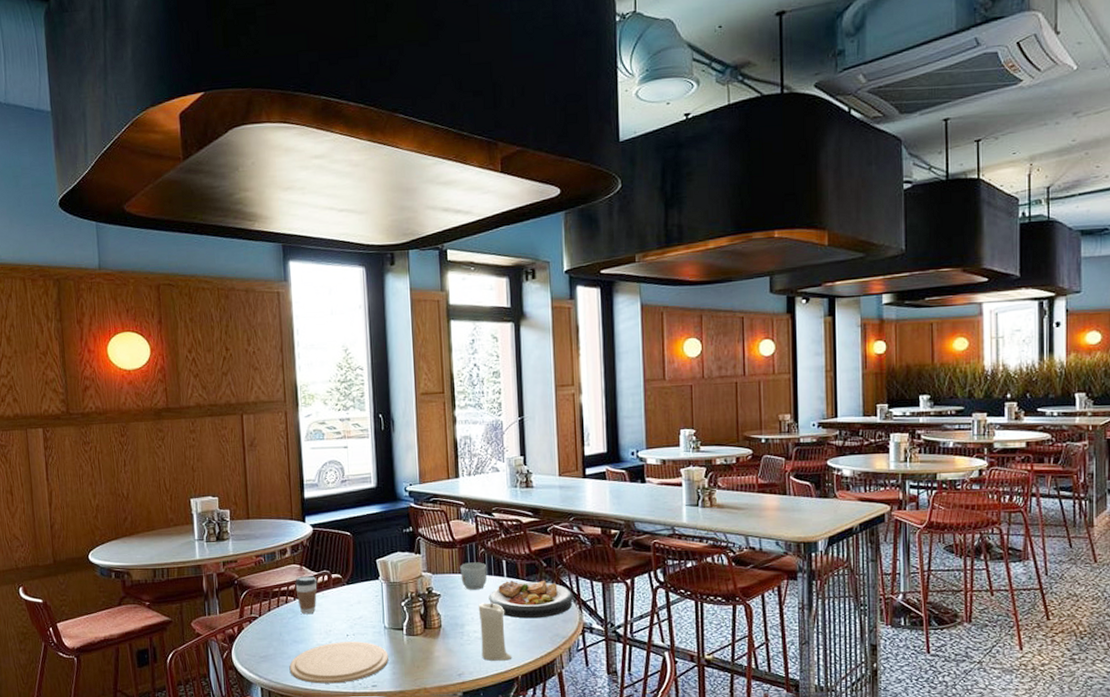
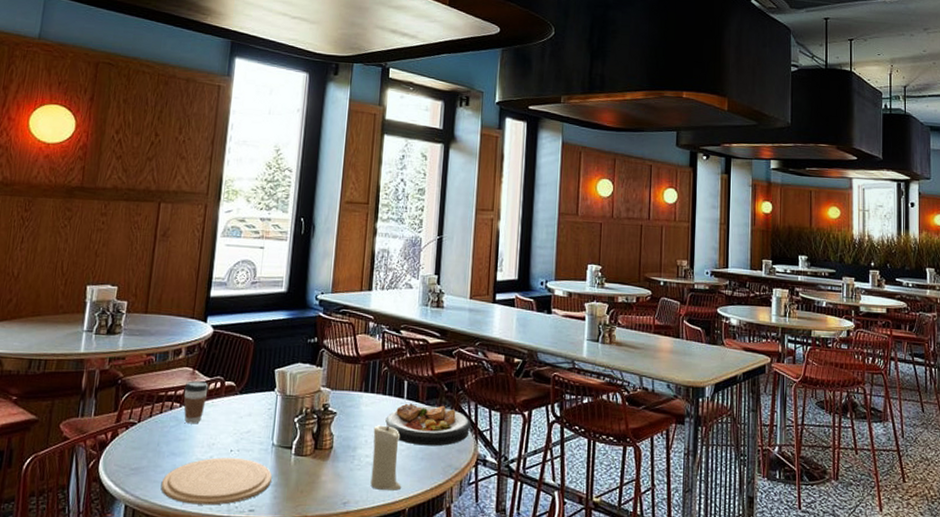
mug: present [460,562,487,590] -> none [359,380,388,411]

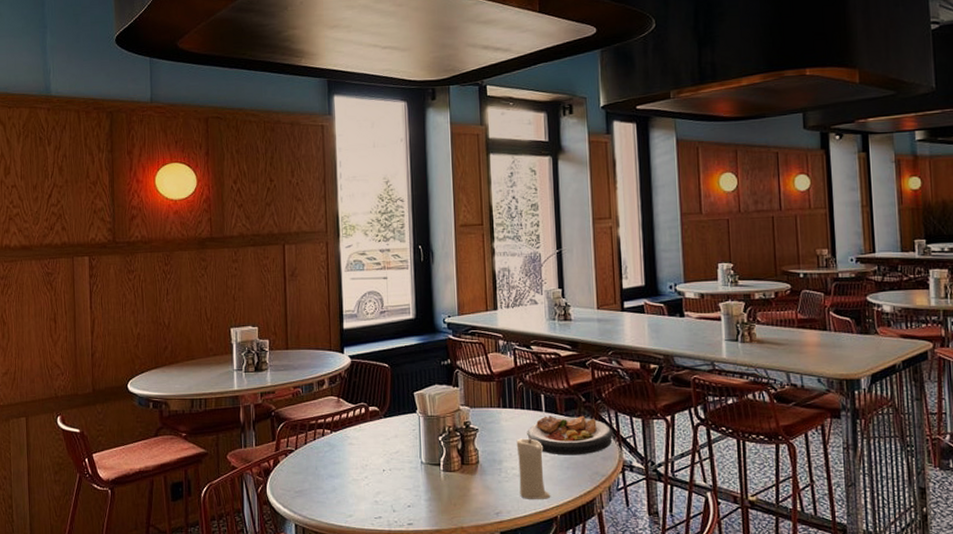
plate: present [161,457,272,506] -> none [324,477,425,521]
coffee cup: present [183,381,209,424] -> none [332,408,354,448]

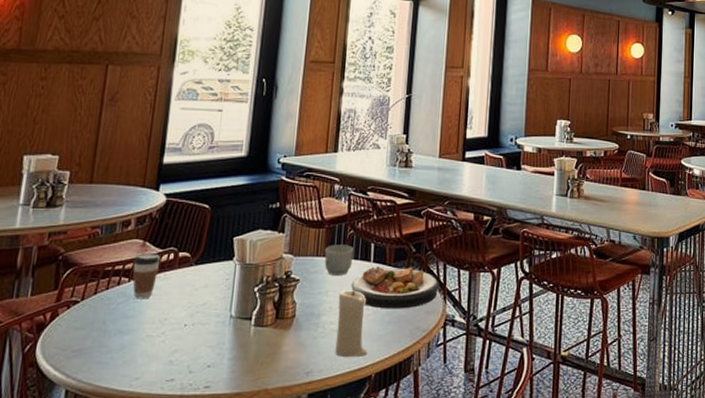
coffee cup: none [332,408,354,448] -> present [132,253,161,299]
mug: none [498,396,525,425] -> present [324,245,354,275]

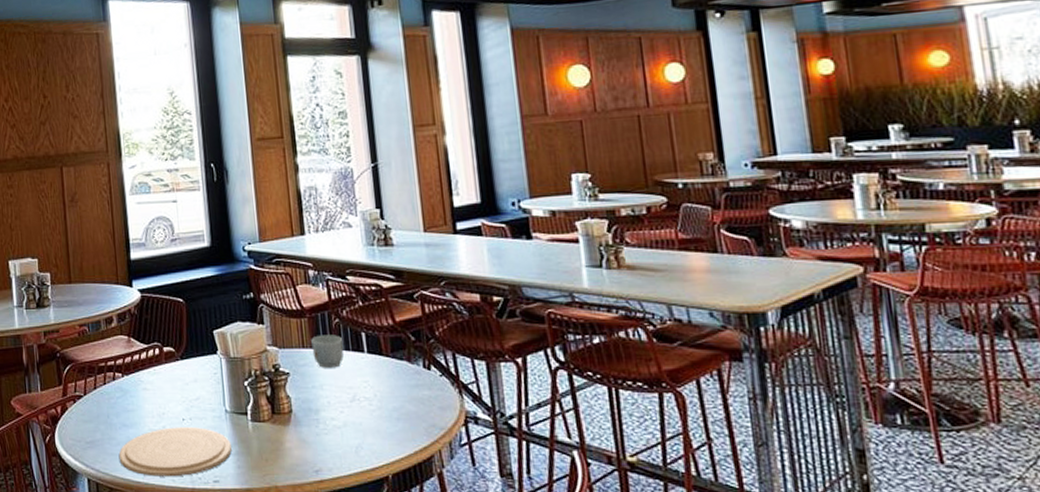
plate: none [106,333,230,385] -> present [118,427,232,477]
coffee cup: present [132,253,161,299] -> none [123,349,148,394]
candle: present [335,289,368,357] -> none [335,382,380,456]
plate: present [351,266,440,309] -> none [347,357,452,404]

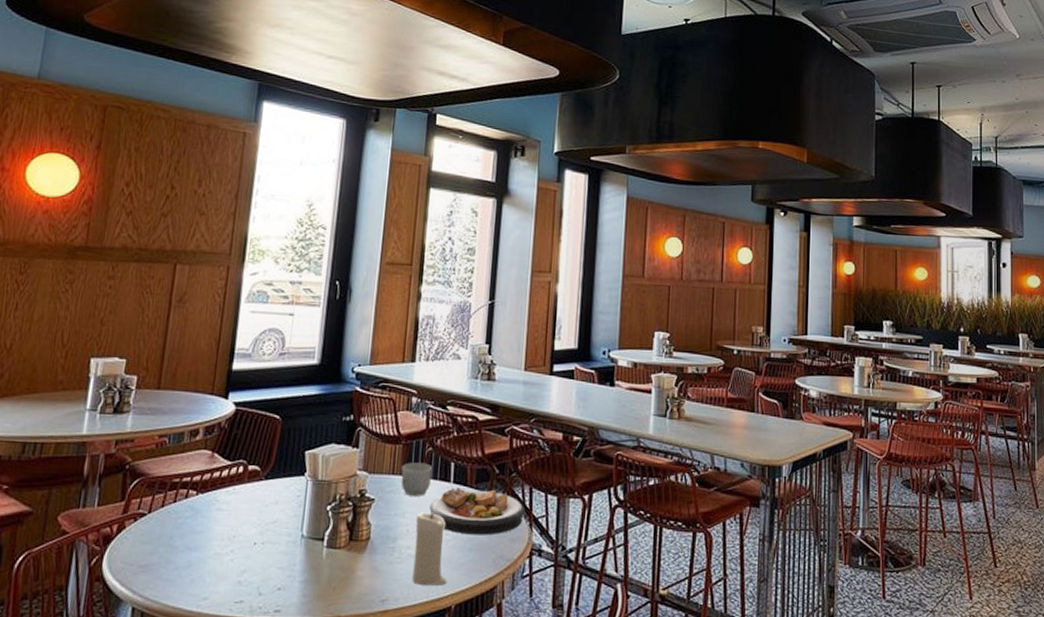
plate: present [118,427,232,477] -> none [173,551,301,606]
candle: none [335,382,380,456] -> present [412,511,447,586]
plate: none [347,357,452,404] -> present [429,488,526,536]

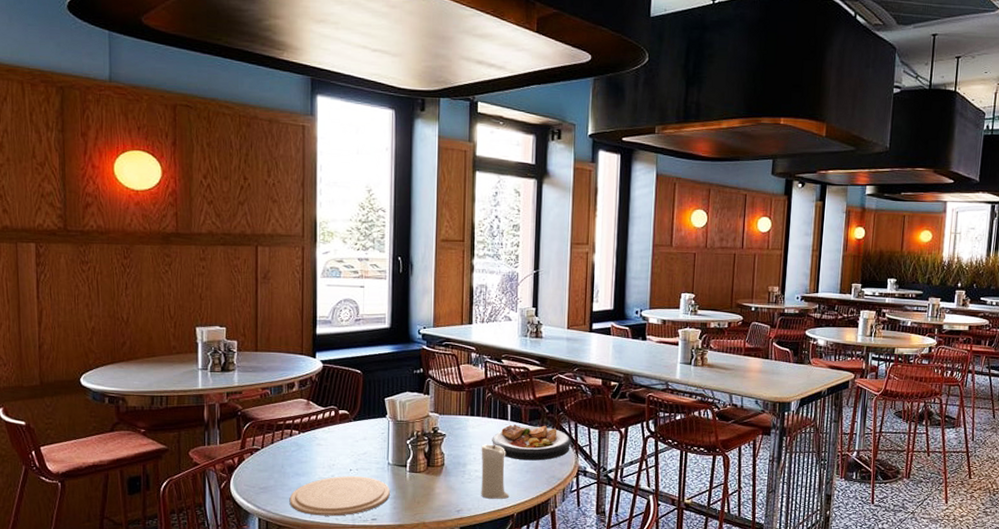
plate: none [173,551,301,606] -> present [289,476,390,516]
mug: present [400,462,433,496] -> none [466,405,493,432]

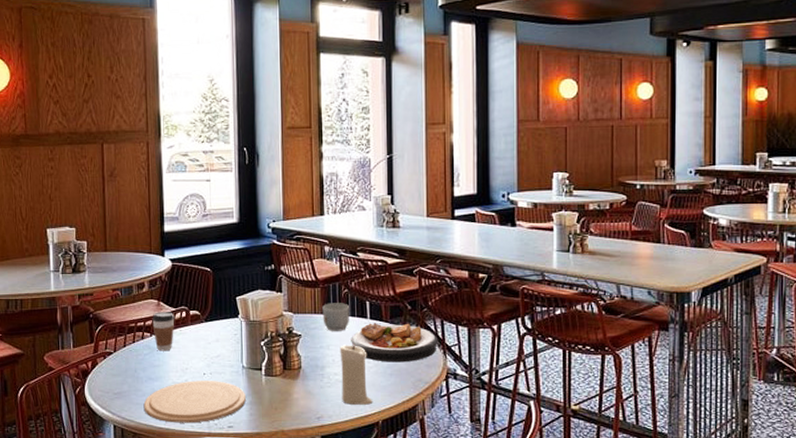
coffee cup: none [301,410,324,448] -> present [152,312,175,351]
mug: none [466,405,493,432] -> present [322,303,350,331]

